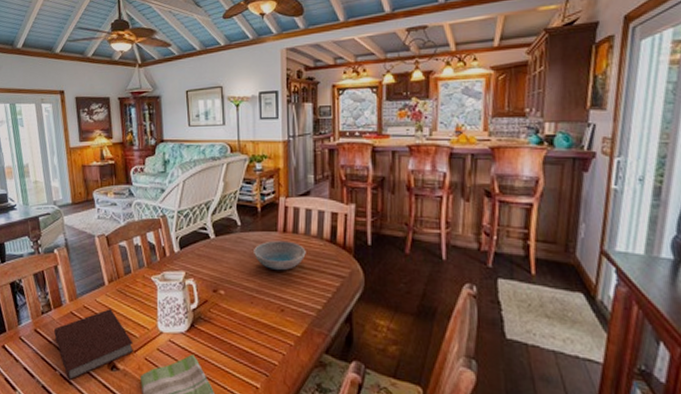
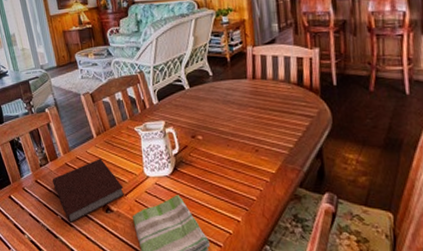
dish: present [254,240,306,271] -> none [226,87,275,115]

